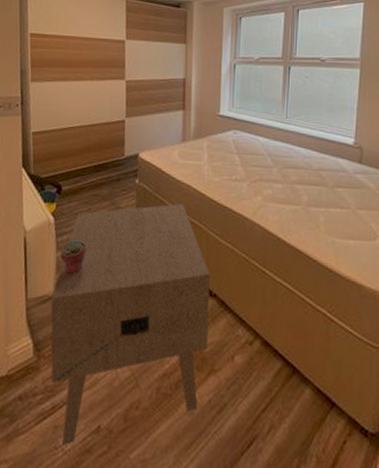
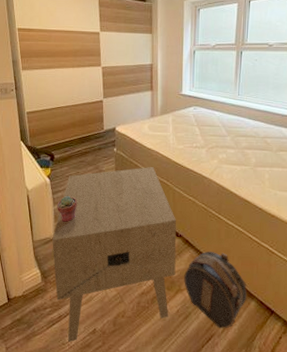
hat box: none [218,316,299,428] -> present [184,251,247,329]

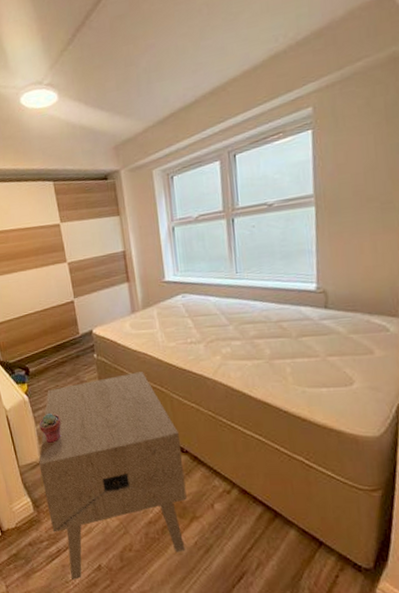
hat box: present [184,251,247,329] -> none [197,468,283,565]

